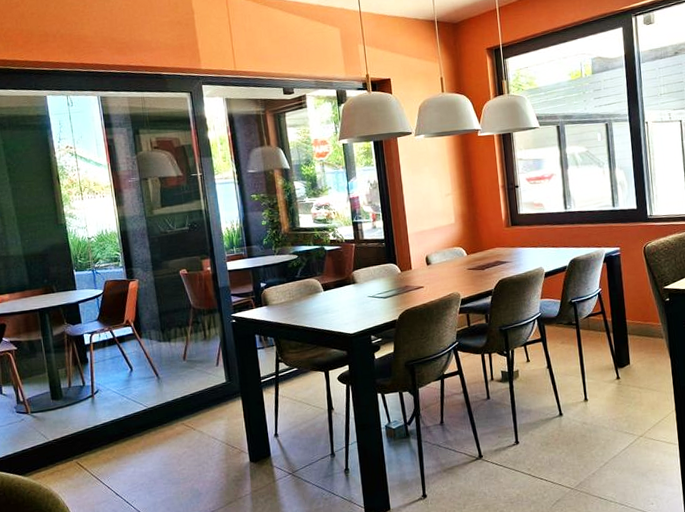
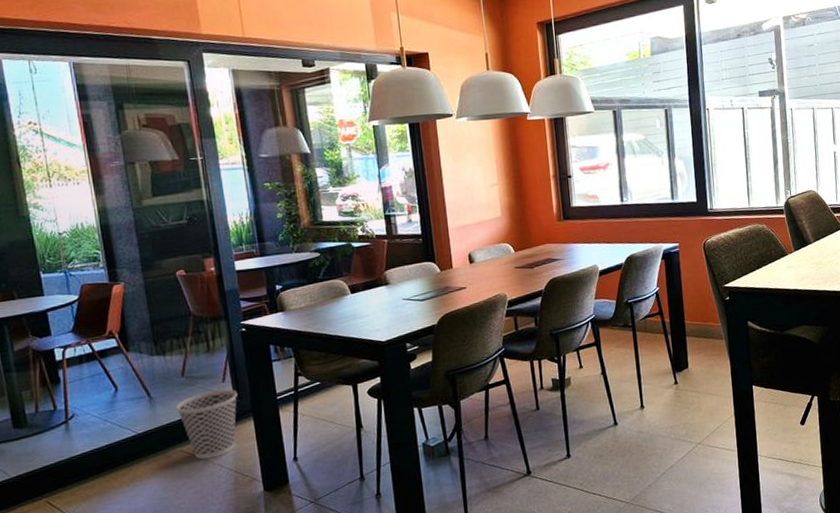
wastebasket: none [179,372,229,433] -> present [176,389,238,460]

